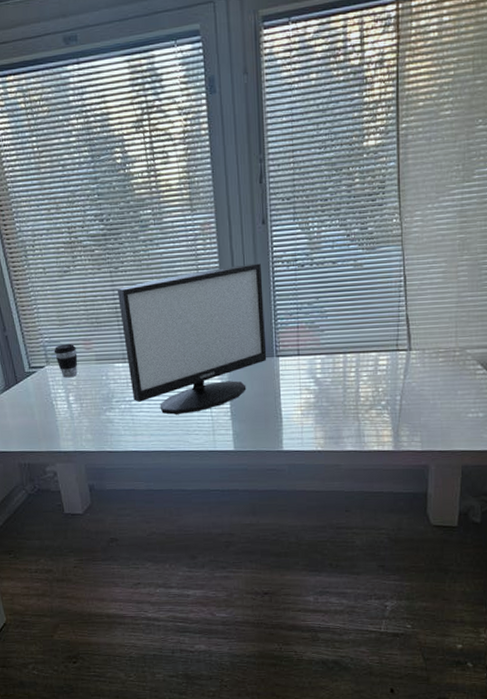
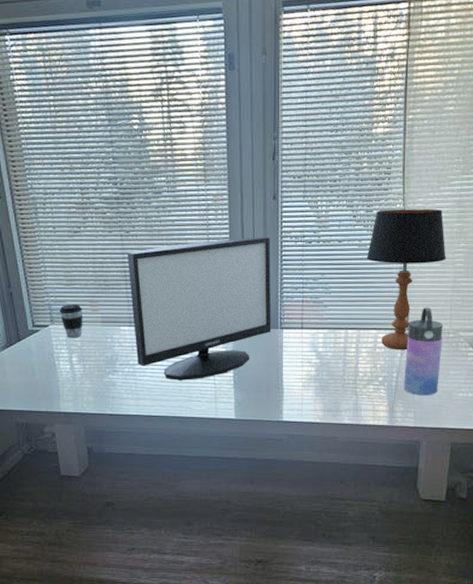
table lamp: none [362,221,449,372] -> present [366,209,446,351]
water bottle: none [408,325,448,419] -> present [404,307,443,396]

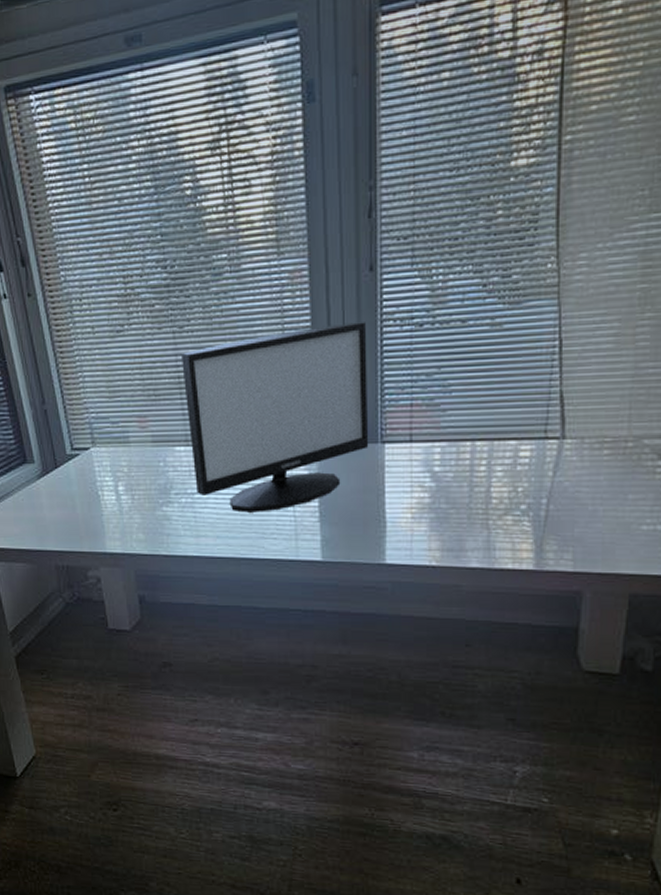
coffee cup: present [59,304,83,338] -> none [101,420,130,463]
table lamp: present [366,209,446,351] -> none [502,266,623,468]
water bottle: present [404,307,443,396] -> none [557,406,617,530]

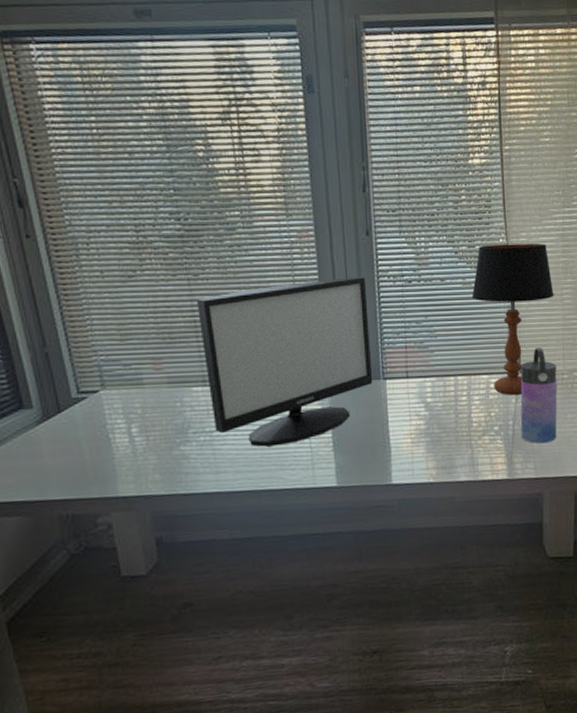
table lamp: none [502,266,623,468] -> present [471,244,554,396]
water bottle: none [557,406,617,530] -> present [520,348,558,444]

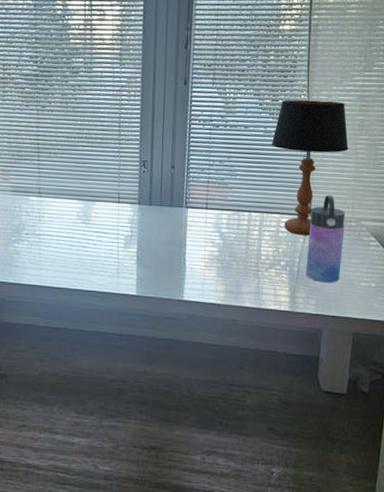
monitor: present [196,277,373,447] -> none [41,118,180,254]

